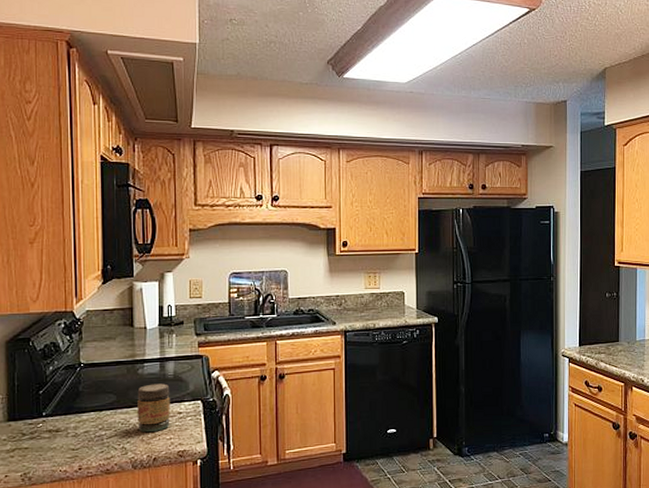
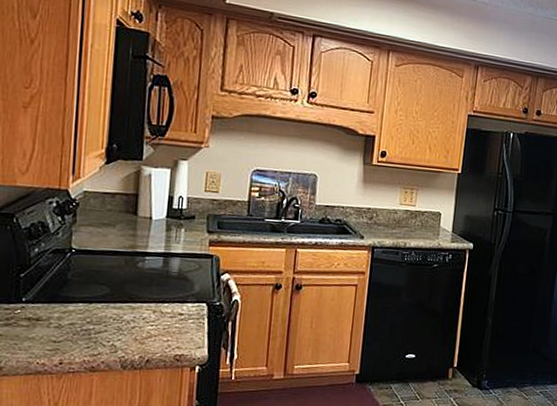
jar: present [137,383,170,433] -> none [131,279,173,332]

